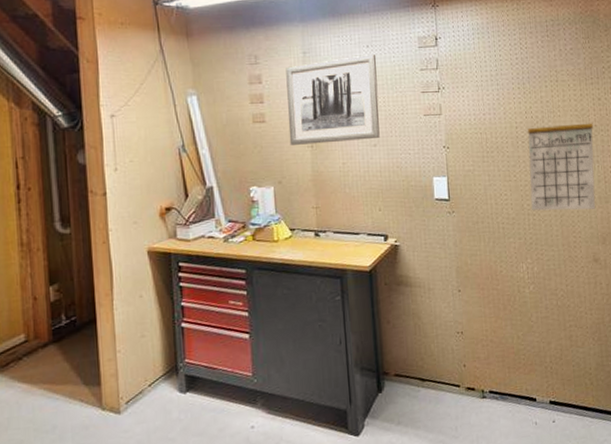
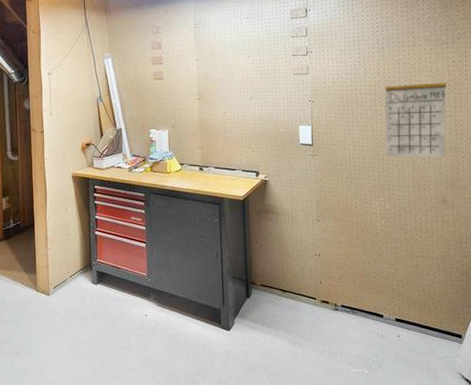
wall art: present [286,54,380,145] -> none [181,25,256,98]

